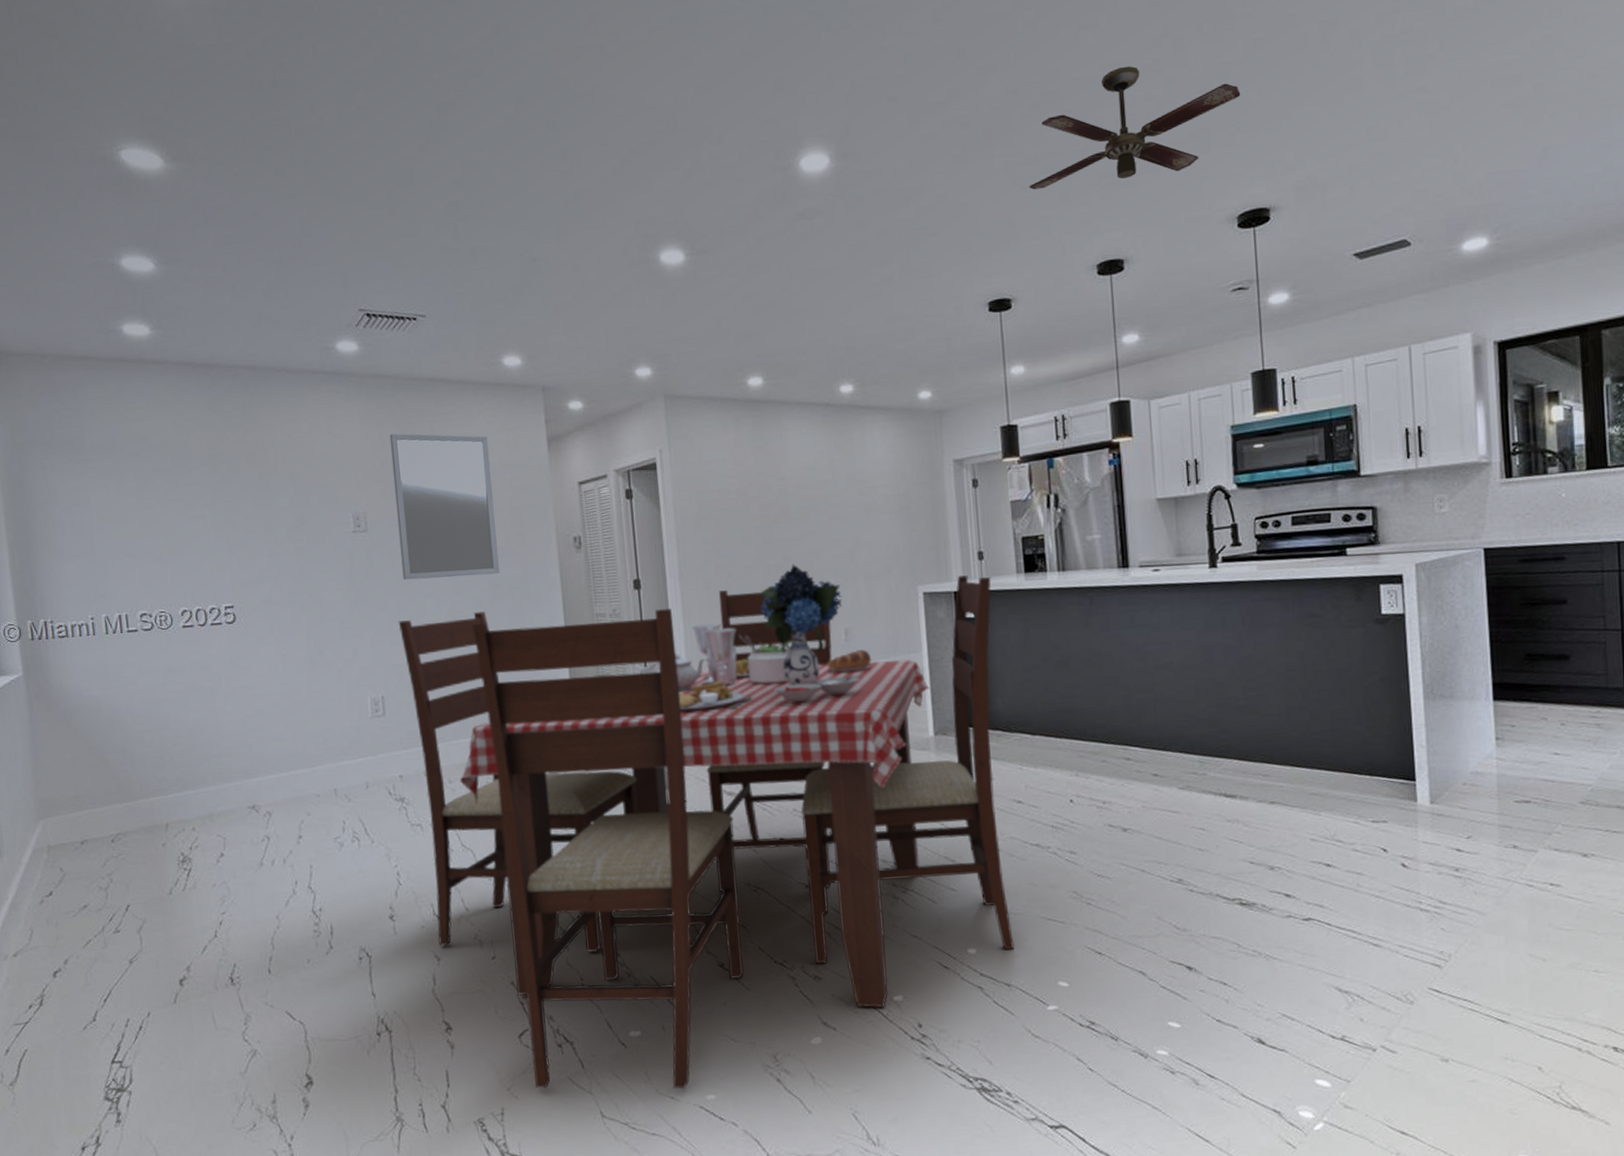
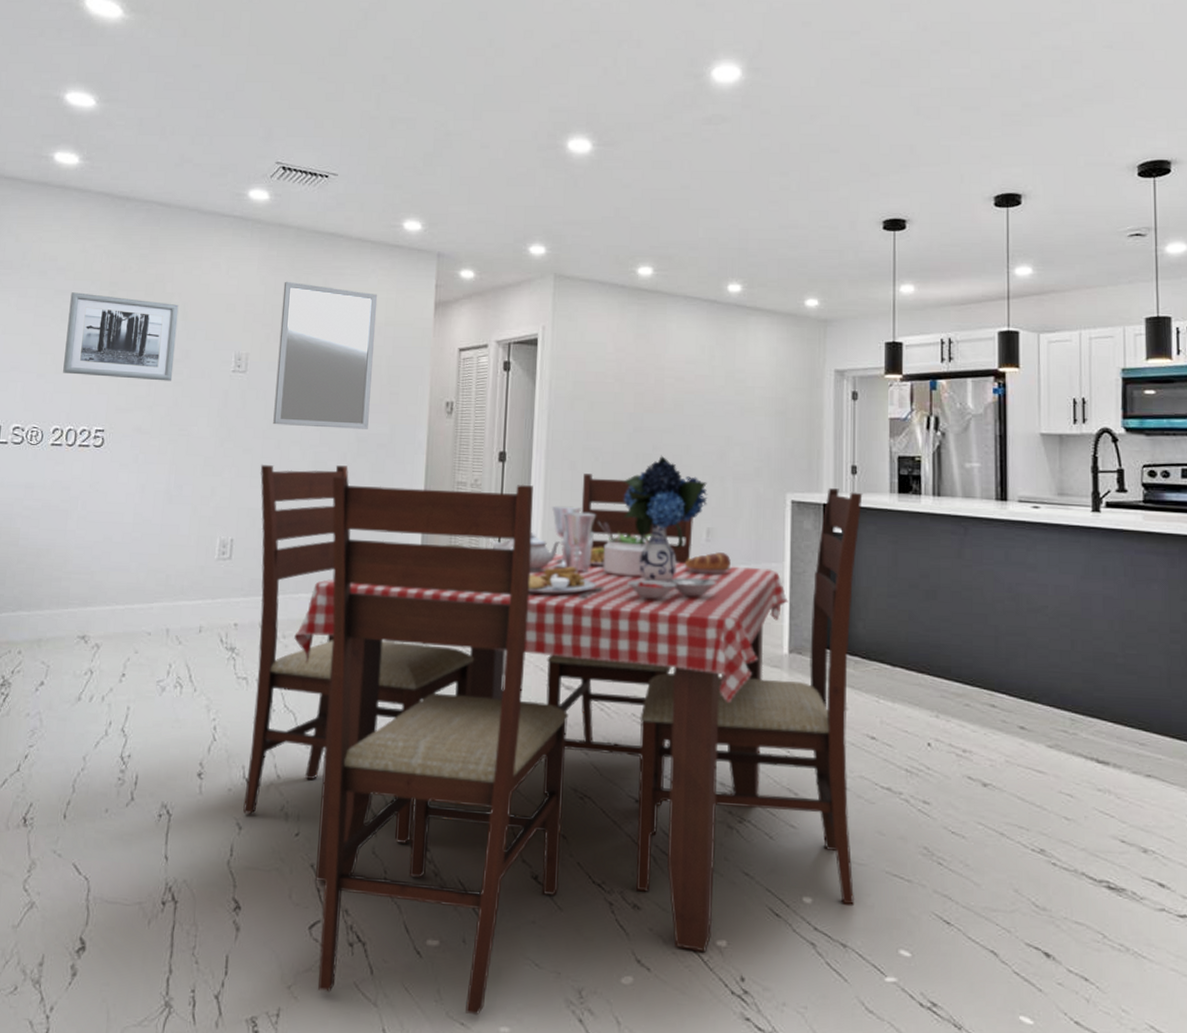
wall art: none [171,470,293,554] -> present [63,292,179,381]
ceiling fan: present [1029,65,1241,190] -> none [933,16,1147,120]

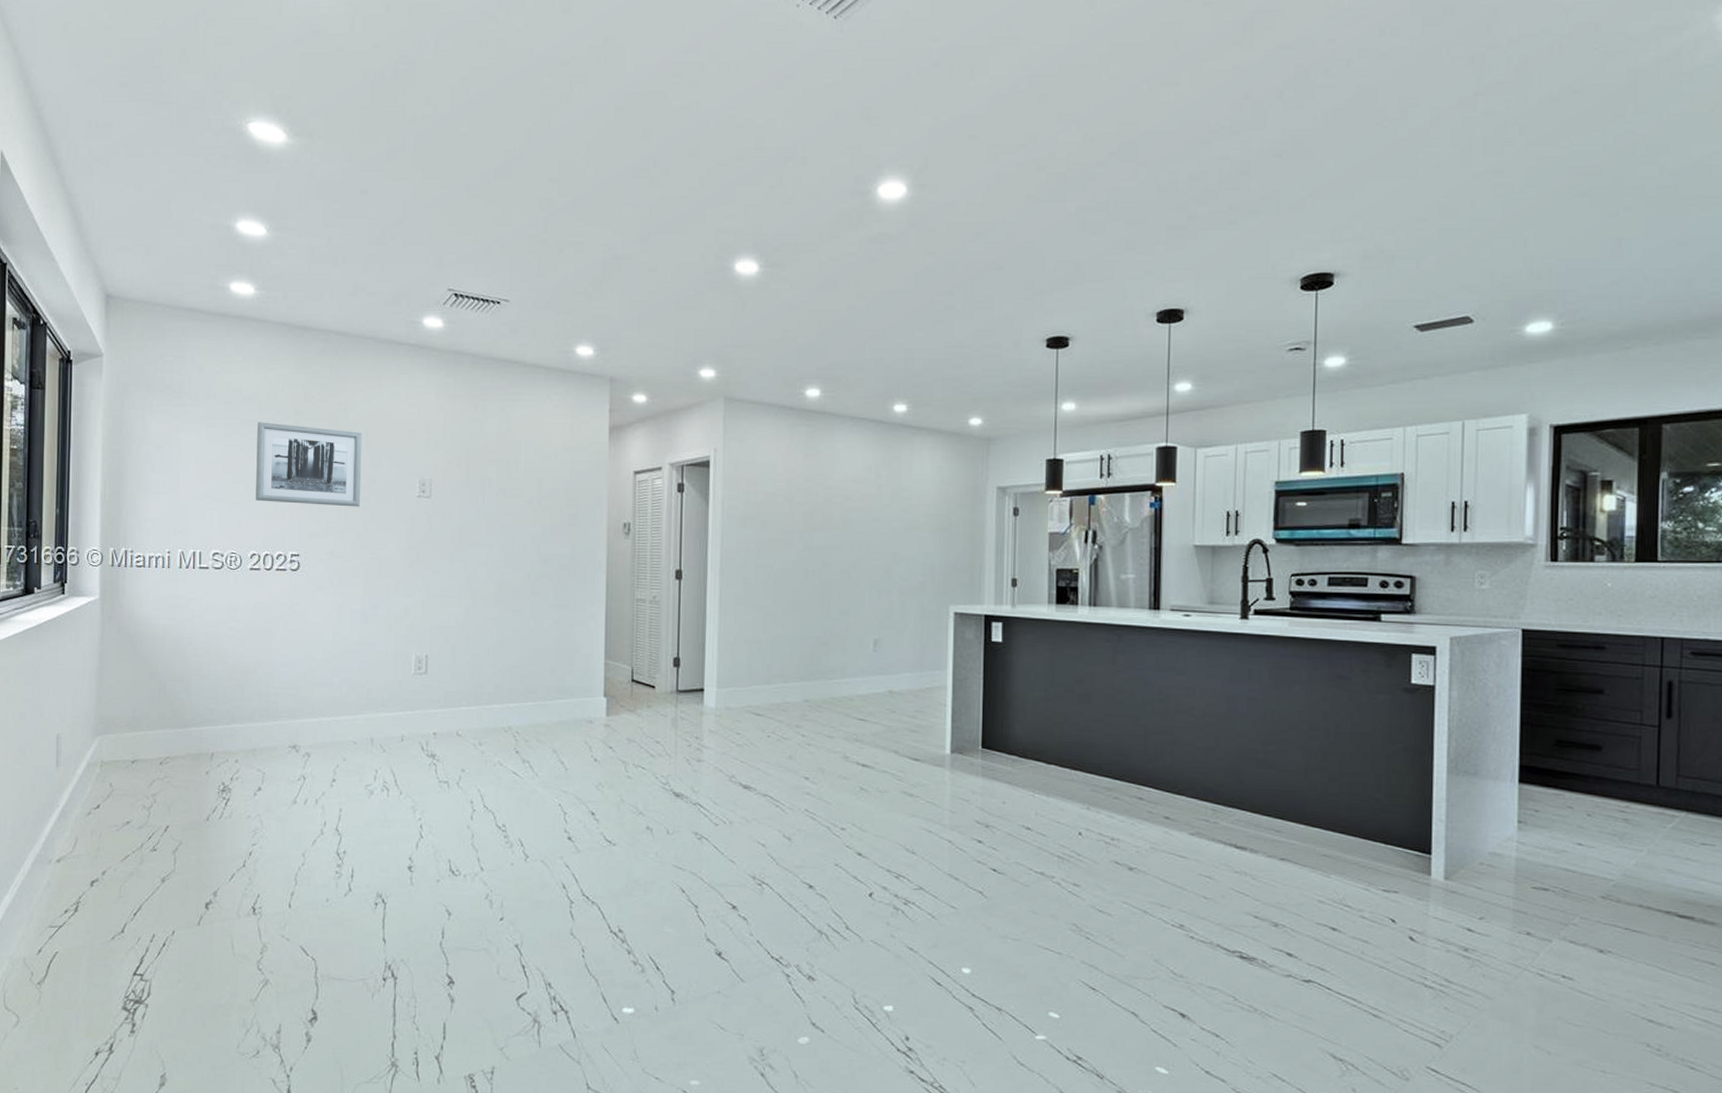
dining table: present [243,455,863,1016] -> none [449,571,1022,1071]
home mirror: present [273,281,378,429] -> none [459,408,554,550]

